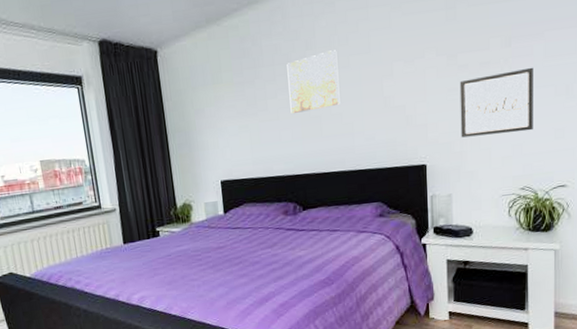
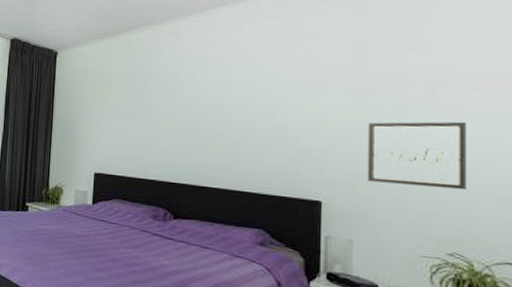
wall art: present [287,50,340,113] -> none [173,73,228,125]

